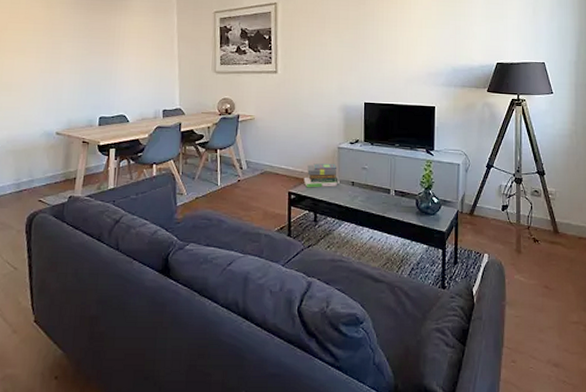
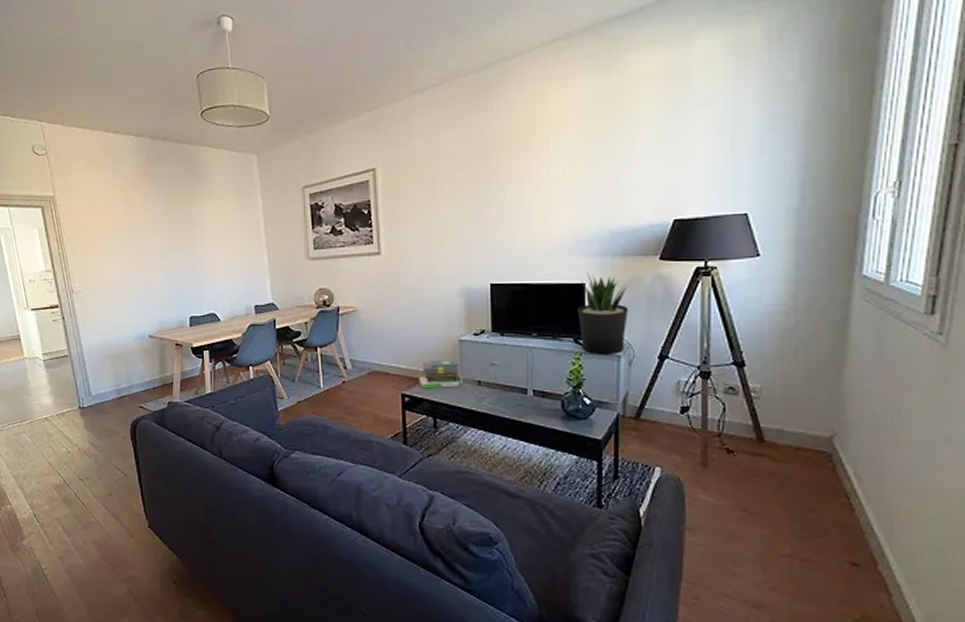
planter: none [429,98,465,163] -> present [578,273,628,354]

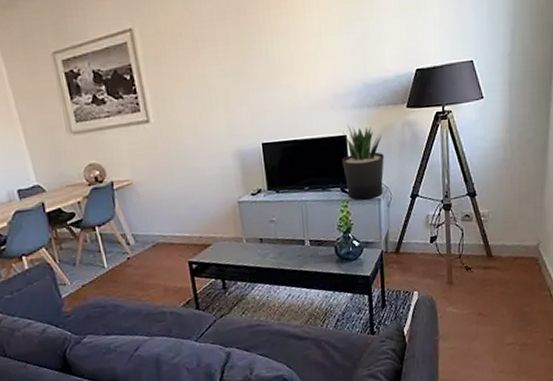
books: present [418,359,460,389] -> none [203,220,243,254]

